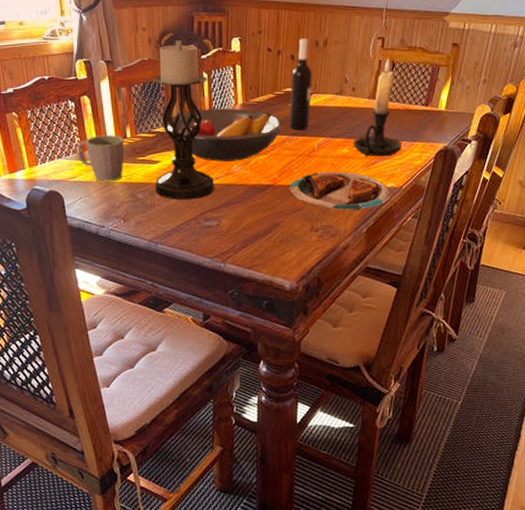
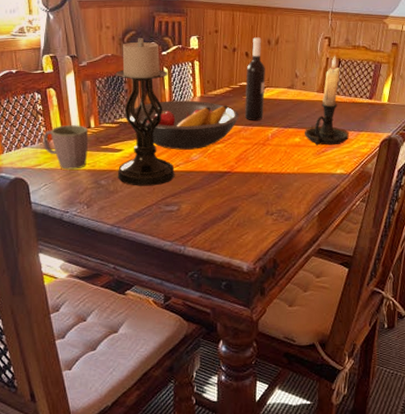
plate: present [287,171,390,211] -> none [244,159,340,196]

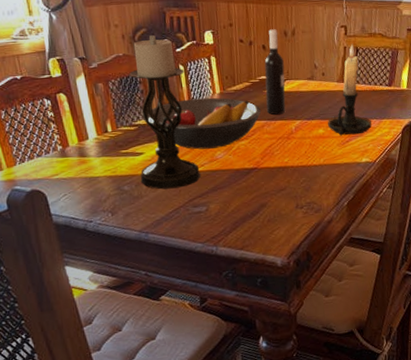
mug: present [42,125,89,170] -> none [57,130,107,178]

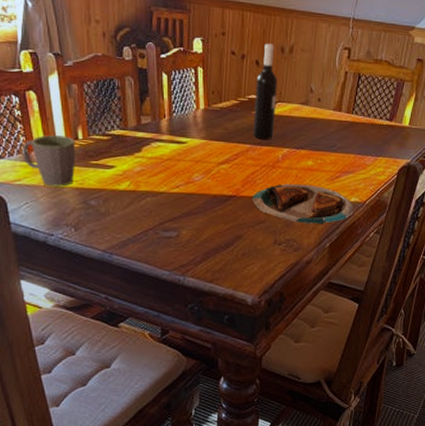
mug: none [57,130,107,178] -> present [21,135,76,187]
candle holder: present [129,35,201,190] -> none [107,36,174,209]
fruit bowl: present [148,97,262,150] -> none [123,112,247,169]
plate: none [270,151,366,187] -> present [251,183,354,225]
candle holder: present [327,43,372,136] -> none [317,68,366,171]

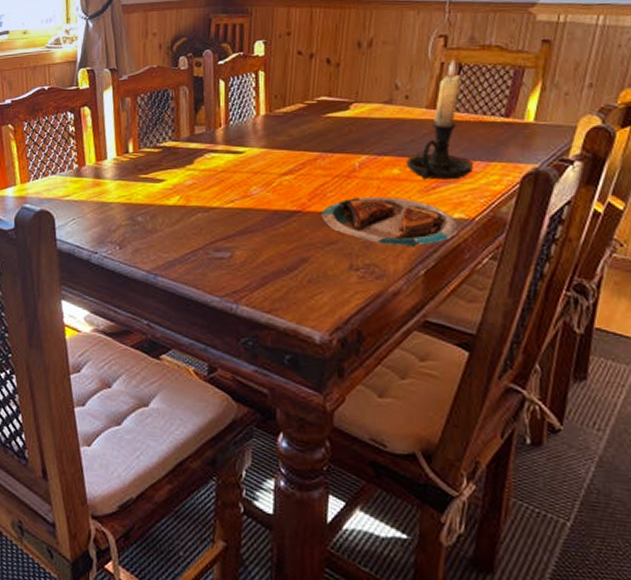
mug: present [21,135,76,187] -> none [73,150,126,202]
wine bottle: present [252,43,277,139] -> none [322,39,353,145]
candle holder: none [317,68,366,171] -> present [405,58,473,180]

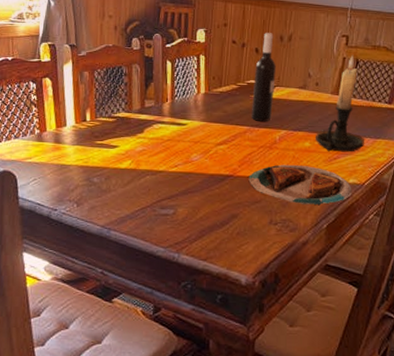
wine bottle: none [322,39,353,145] -> present [251,33,276,121]

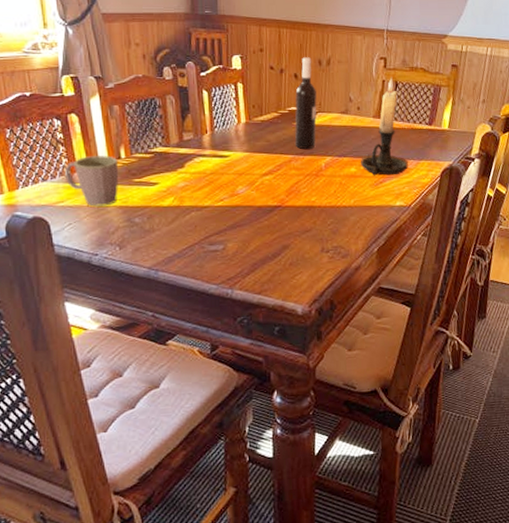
mug: none [34,117,84,165] -> present [64,156,119,207]
plate: present [247,164,352,206] -> none [296,191,400,230]

